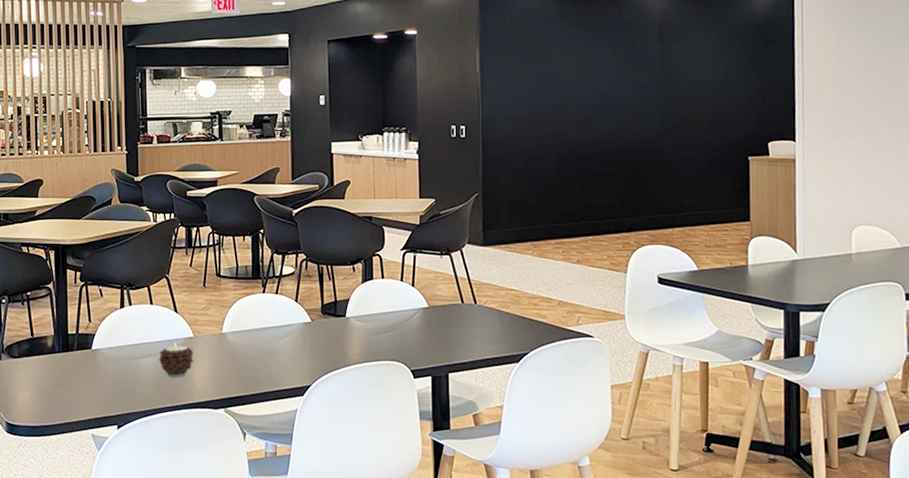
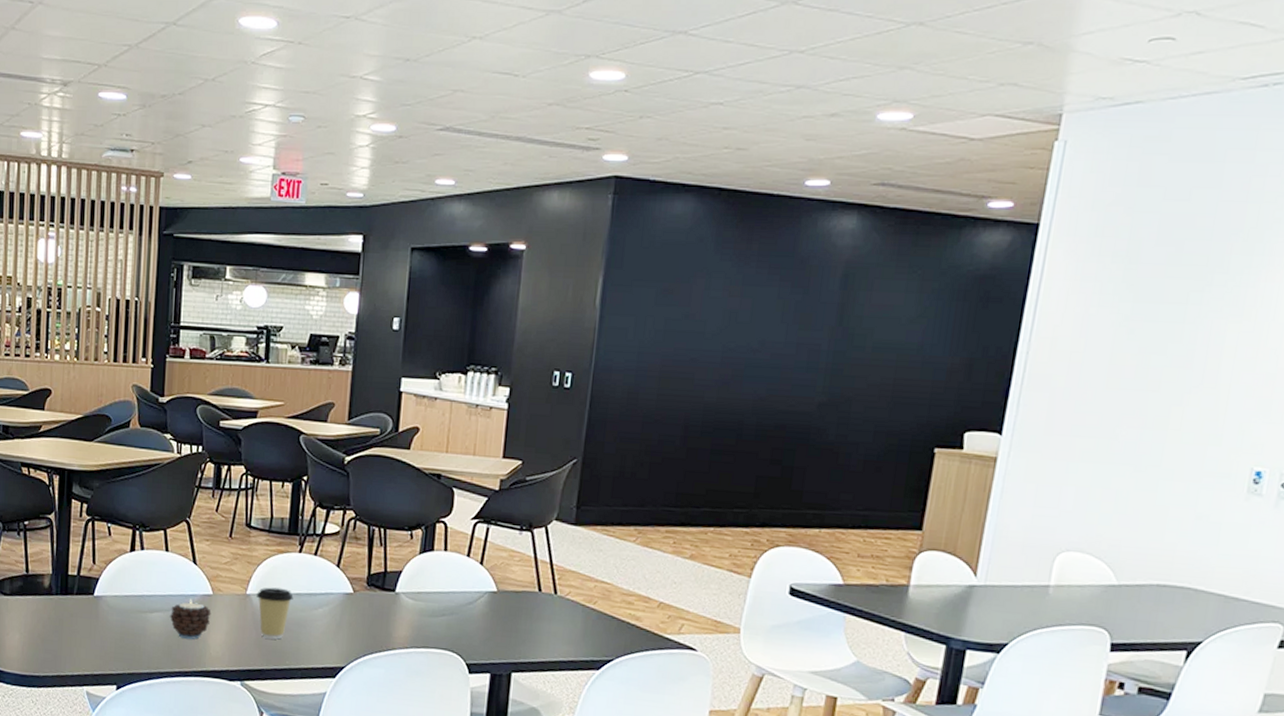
coffee cup: none [231,325,262,369] -> present [256,587,294,640]

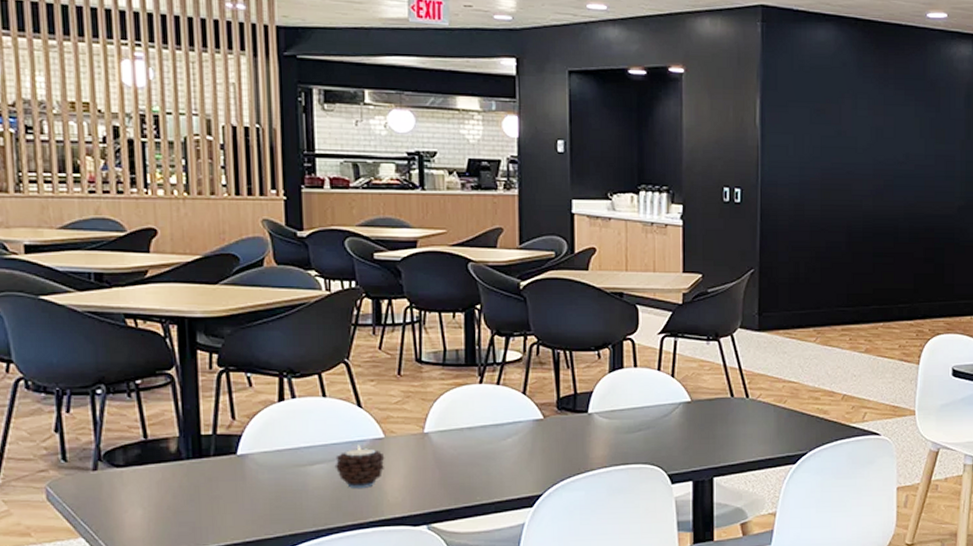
coffee cup: present [256,587,294,640] -> none [436,422,478,476]

